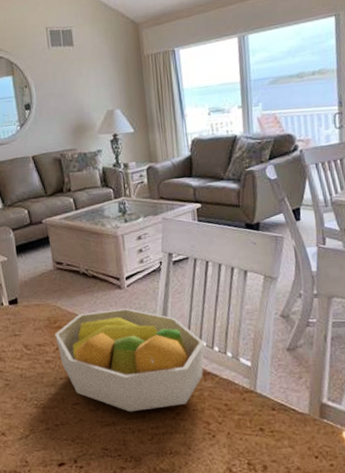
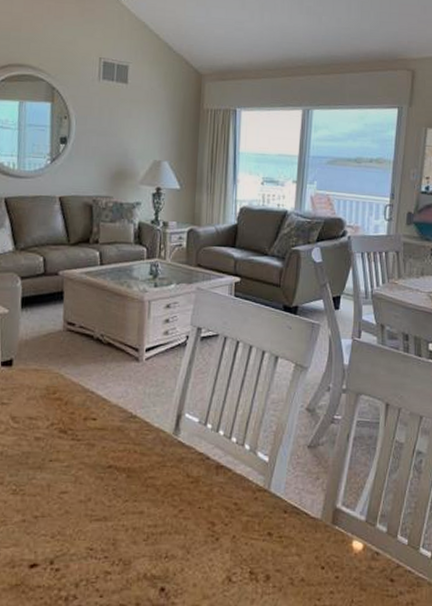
fruit bowl: present [55,308,205,412] -> none [51,383,223,506]

